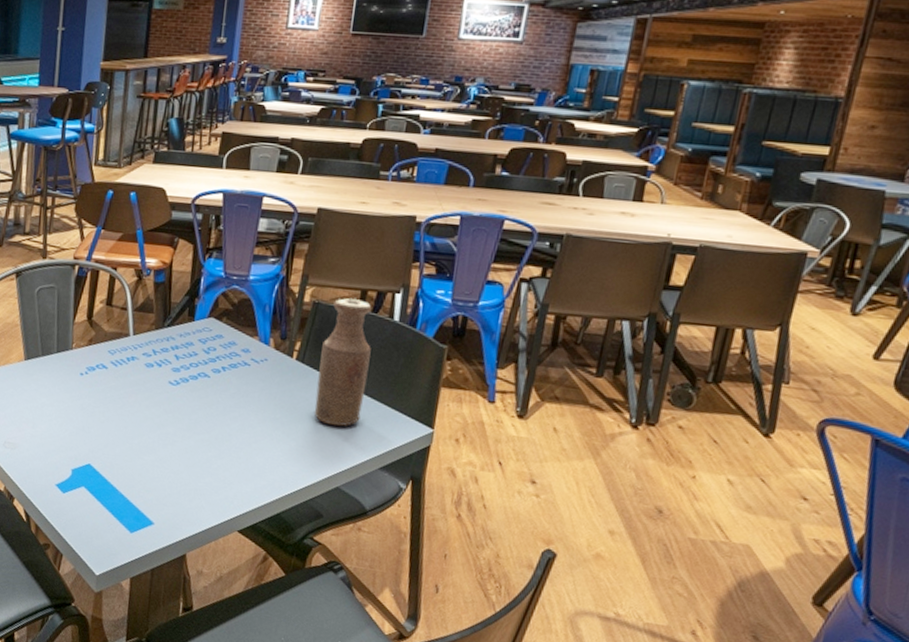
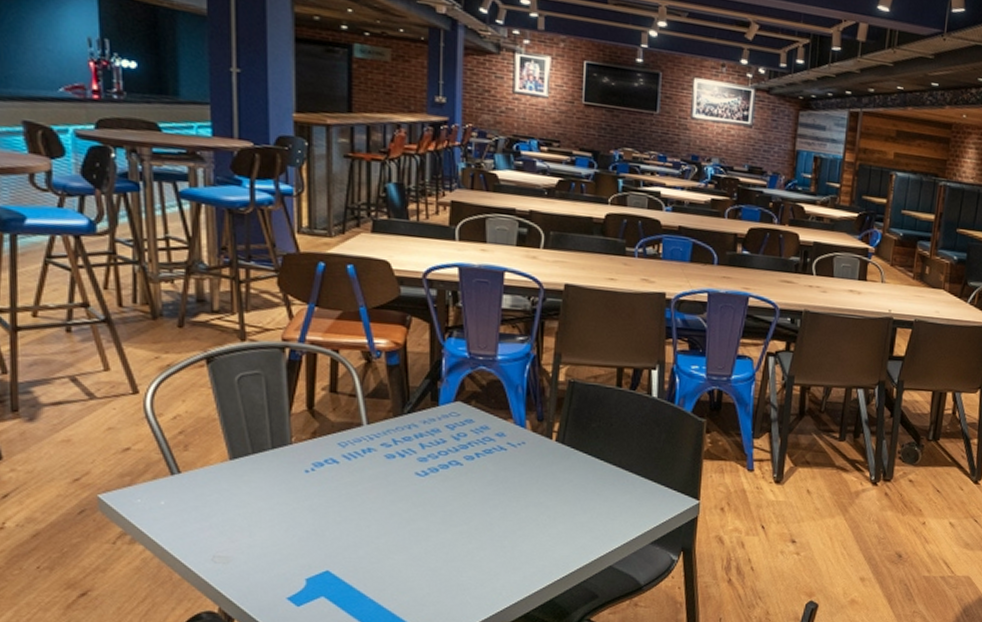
bottle: present [314,298,372,427] -> none [579,376,632,506]

